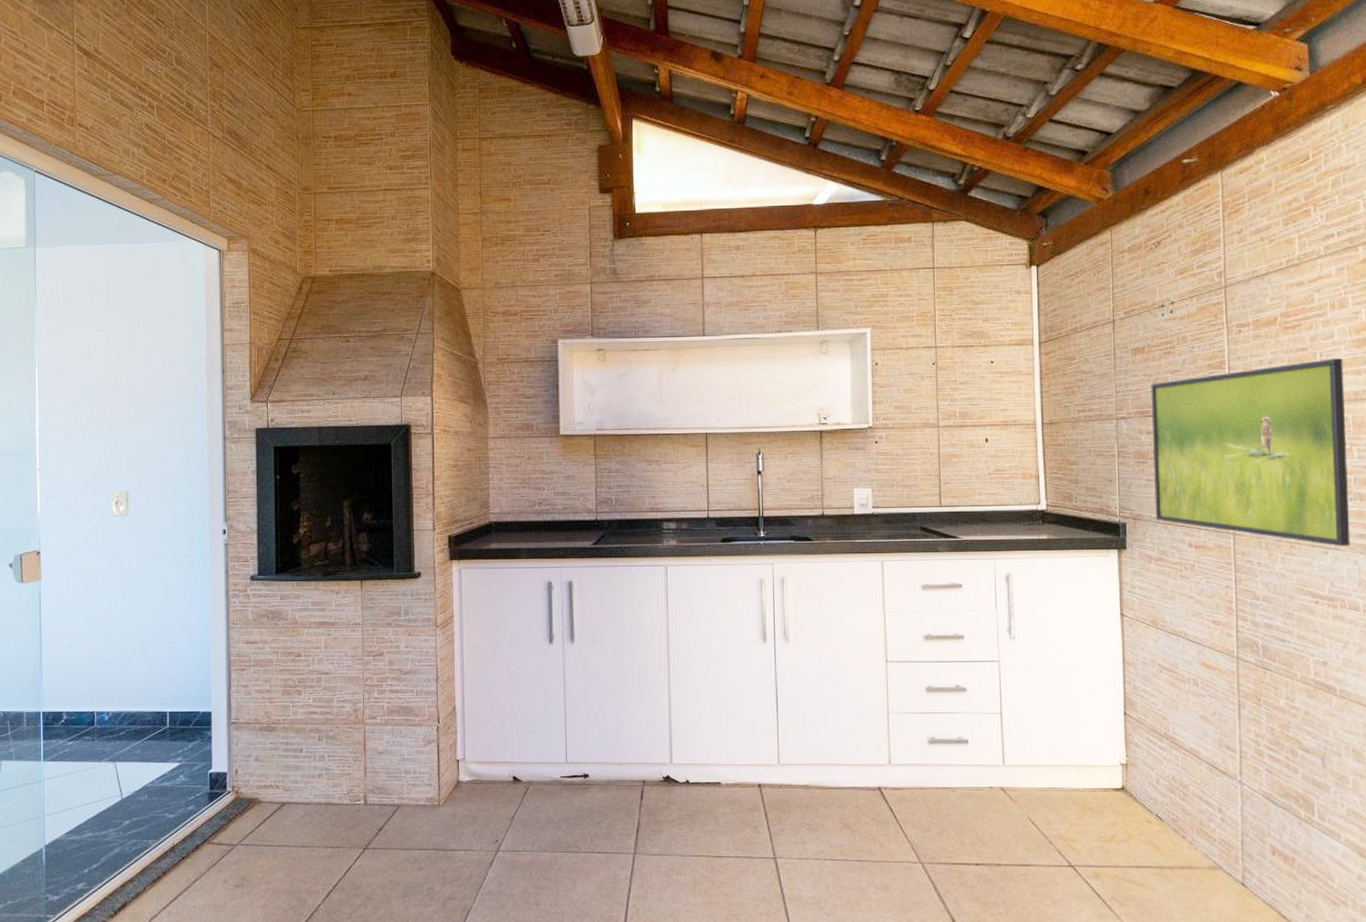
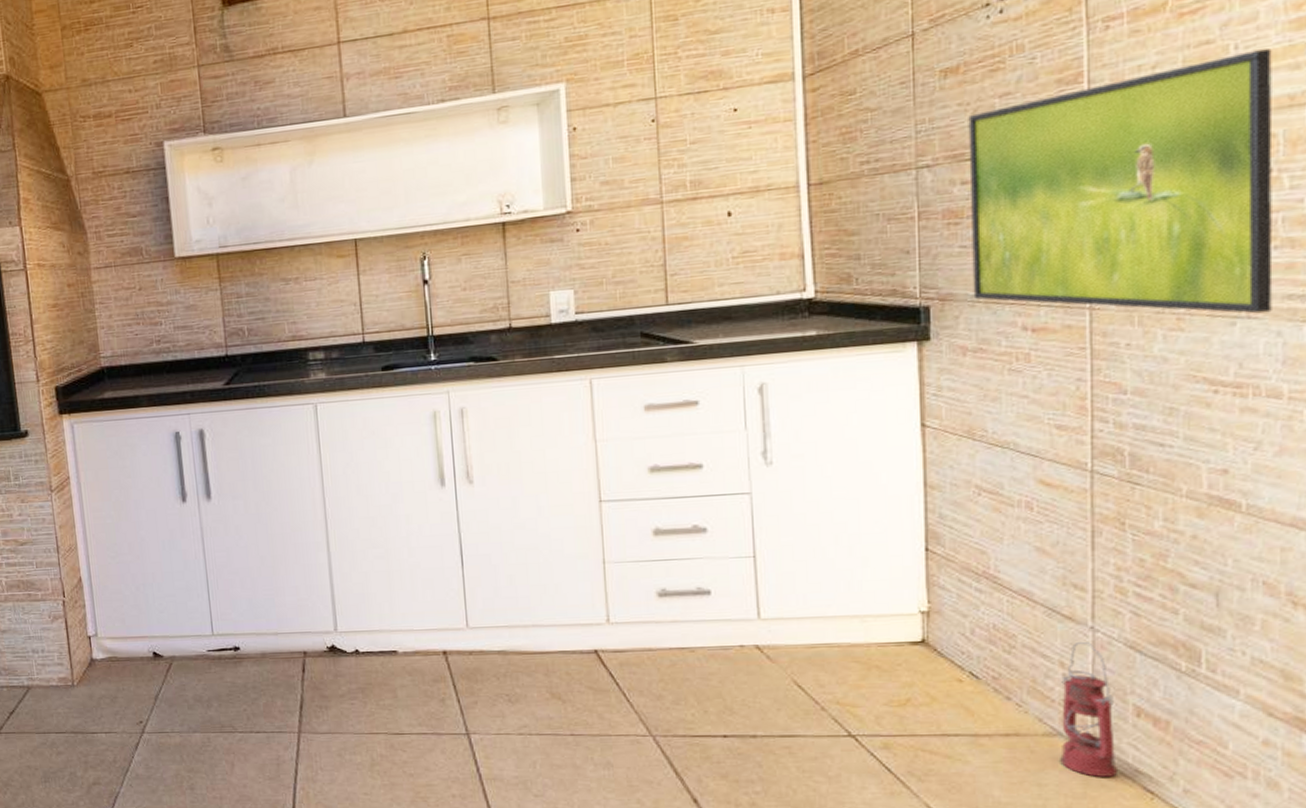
lantern: none [1220,792,1261,904] -> present [1060,641,1119,777]

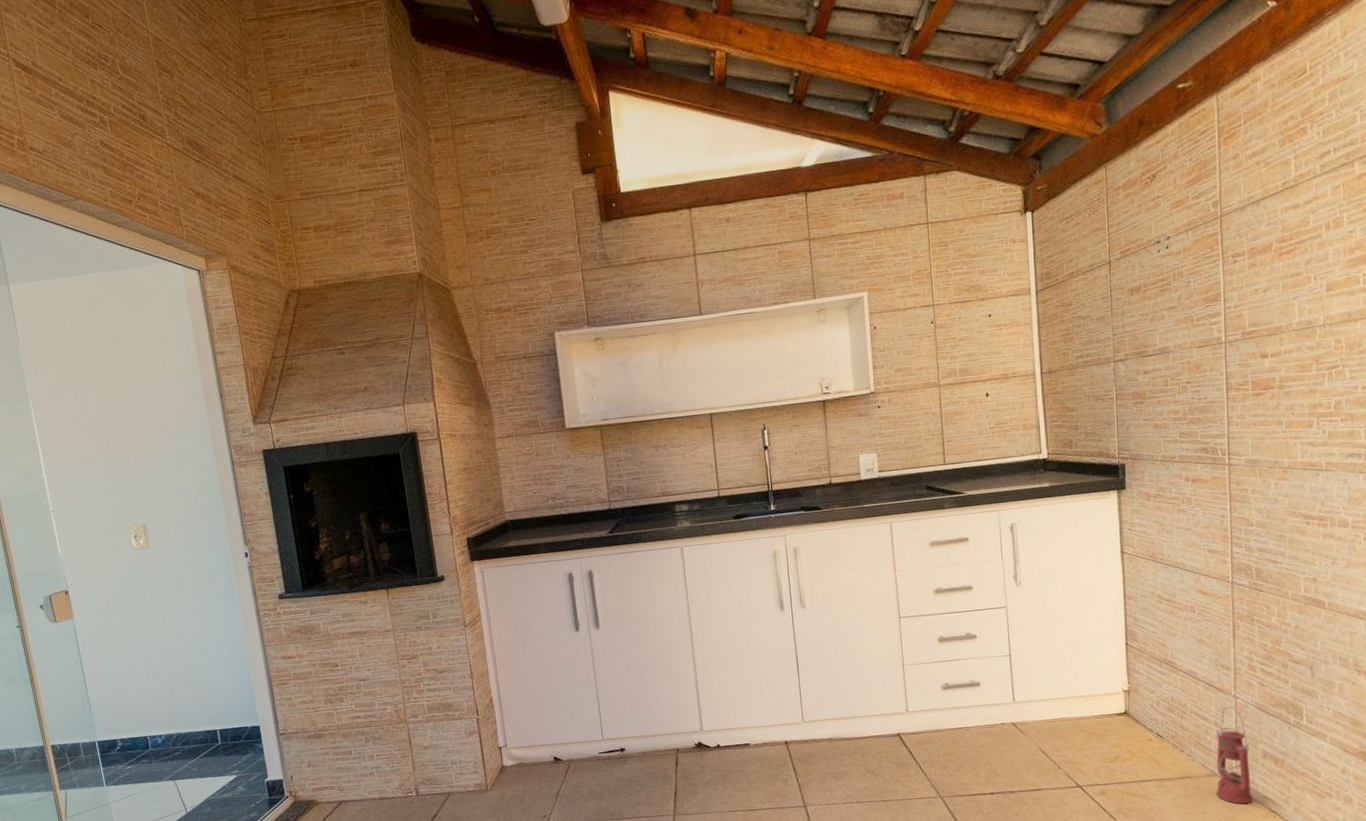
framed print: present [968,48,1273,314] -> none [1147,280,1341,468]

